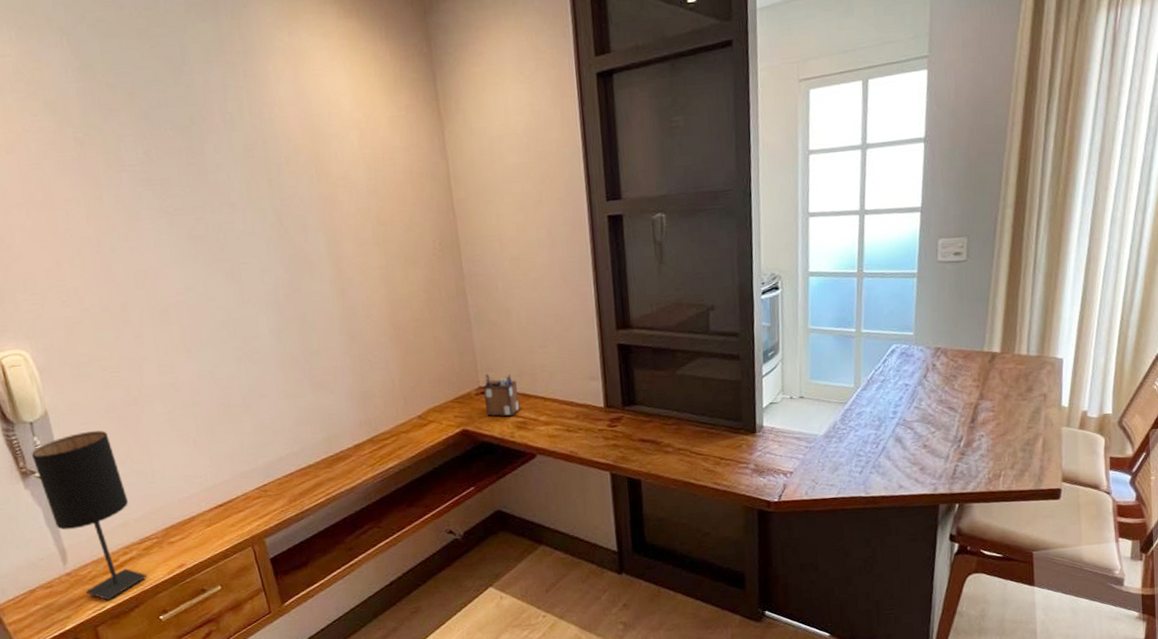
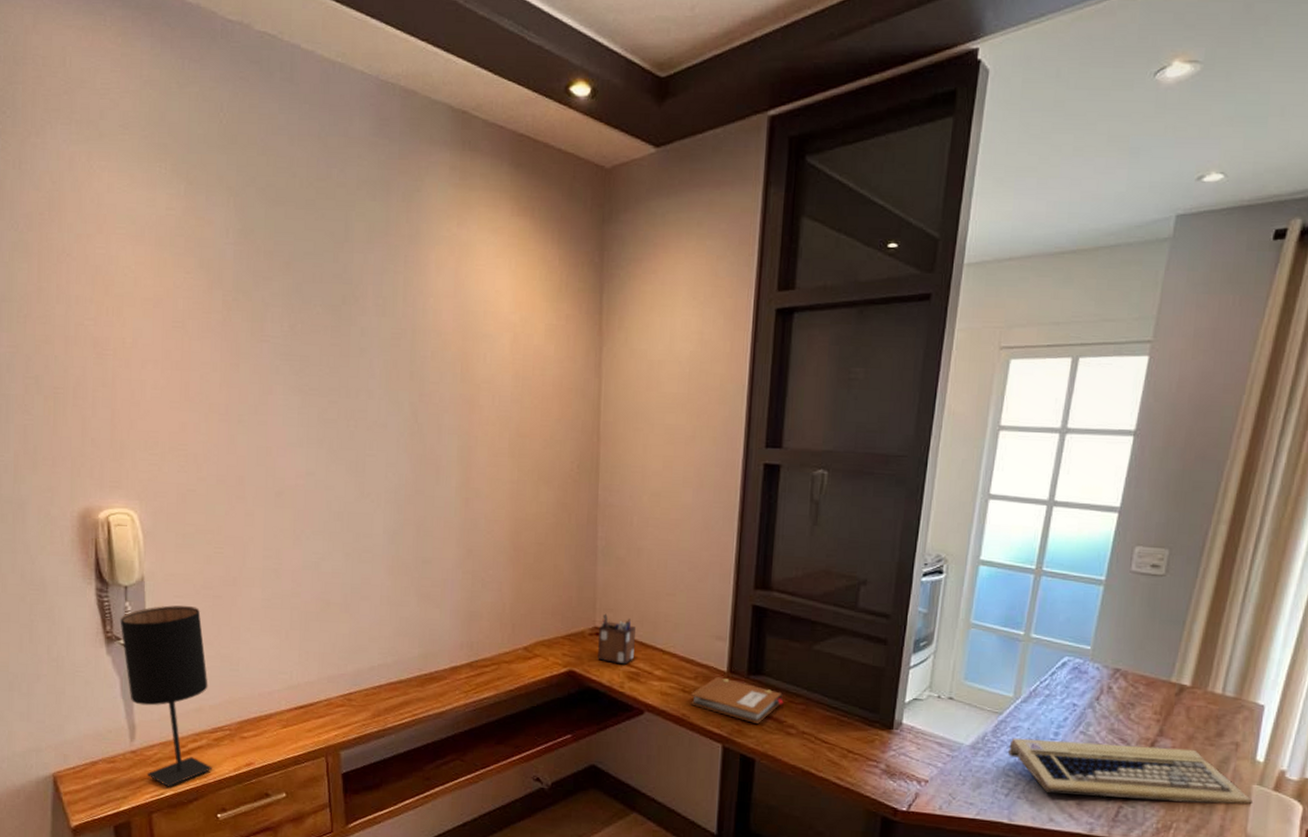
notebook: none [574,413,658,449] -> present [689,677,784,724]
computer keyboard: none [856,406,1064,464] -> present [1007,737,1253,805]

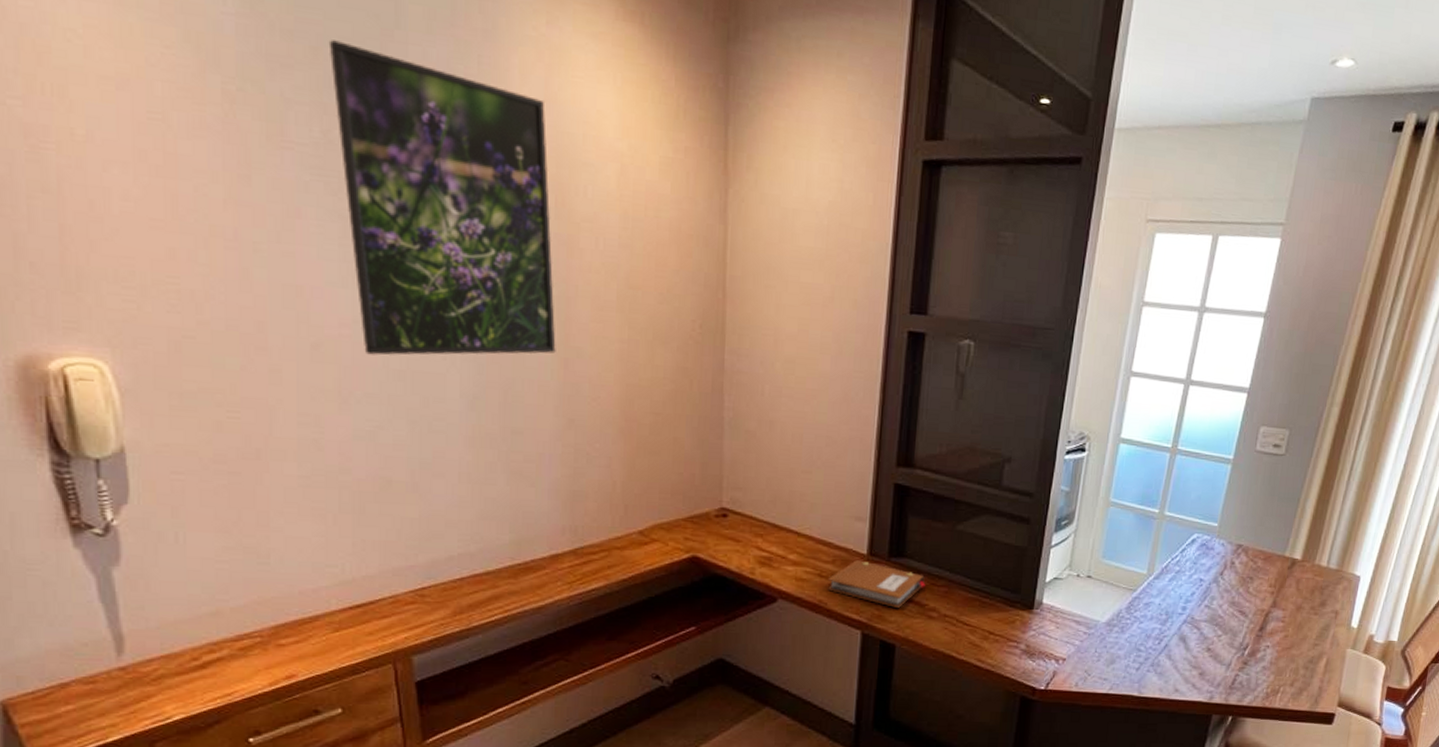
table lamp: present [120,605,213,787] -> none [91,483,239,710]
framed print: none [297,255,459,500] -> present [328,40,556,356]
desk organizer: present [597,613,635,665] -> none [724,493,767,549]
computer keyboard: present [1007,737,1253,805] -> none [1139,613,1346,668]

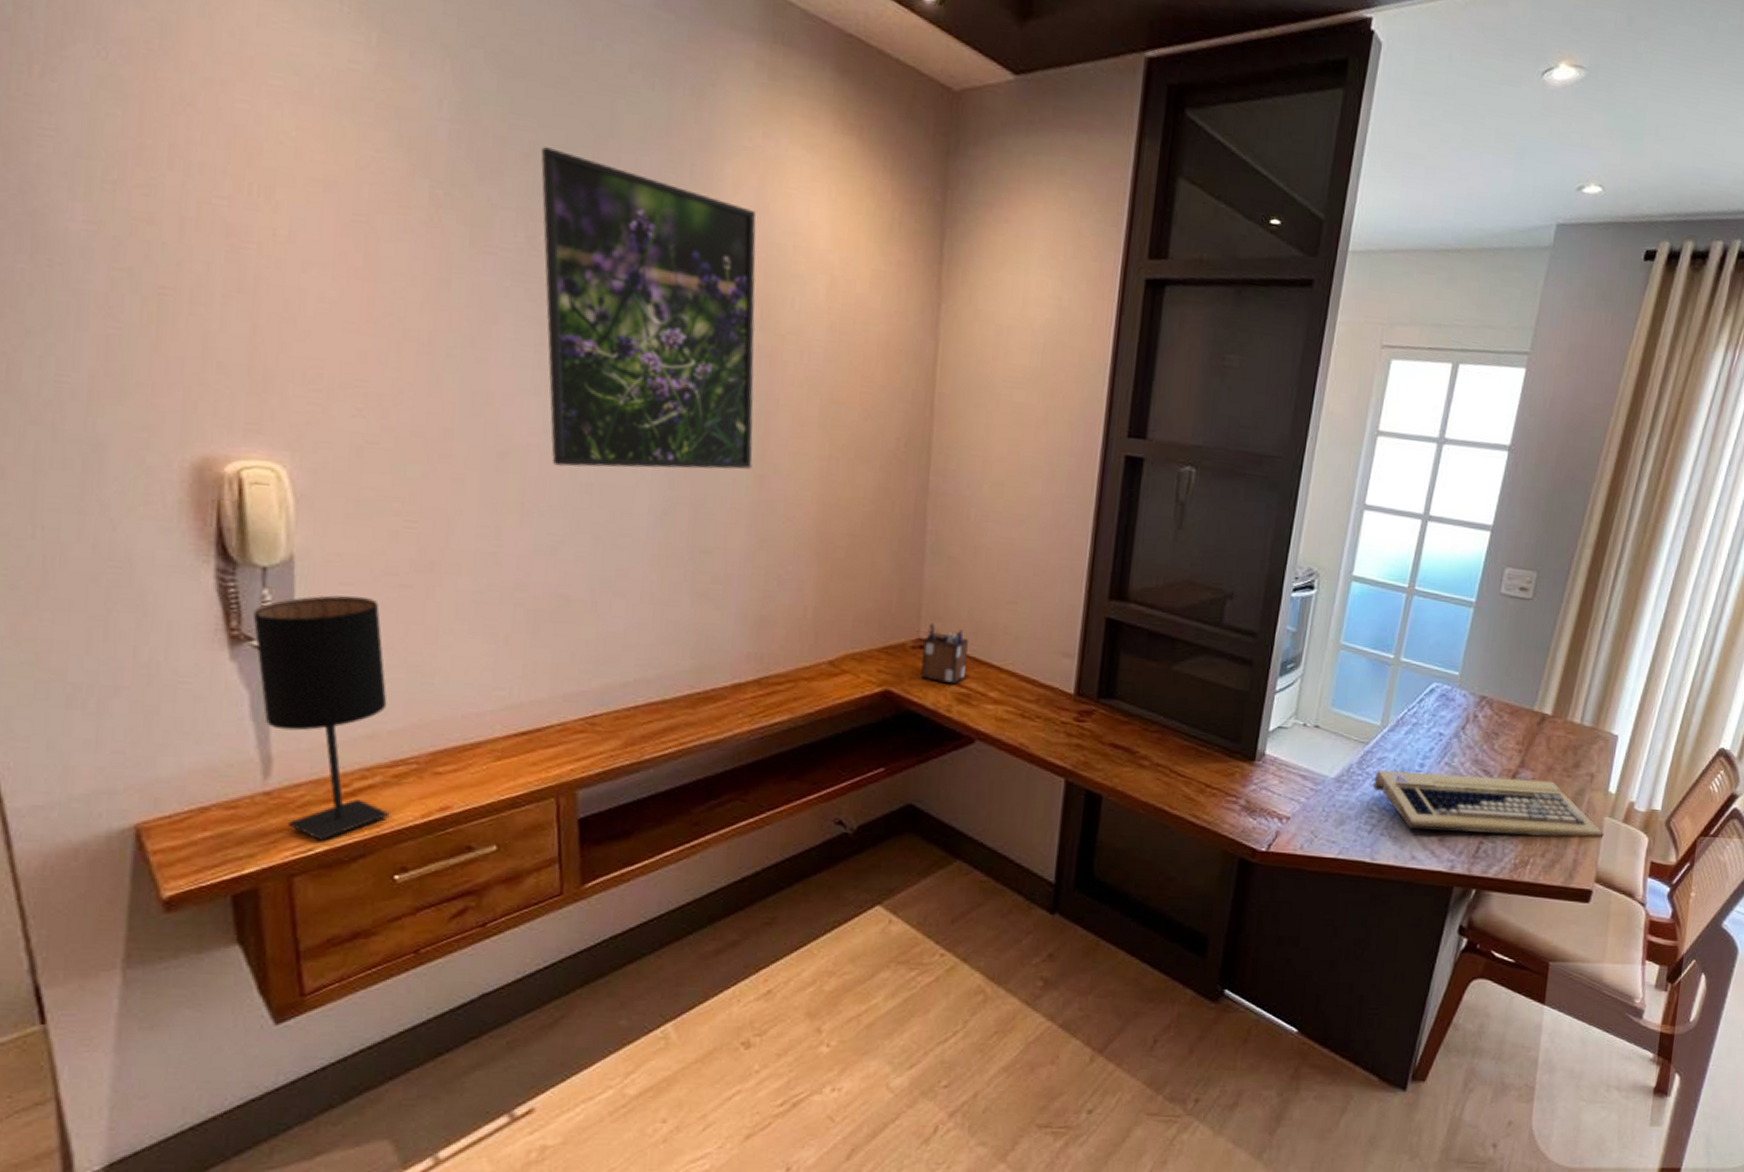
table lamp: none [91,483,239,710] -> present [252,595,390,841]
desk organizer: none [724,493,767,549] -> present [921,623,968,684]
notebook: present [827,560,926,608] -> none [1029,700,1137,754]
computer keyboard: none [1139,613,1346,668] -> present [1372,769,1604,837]

